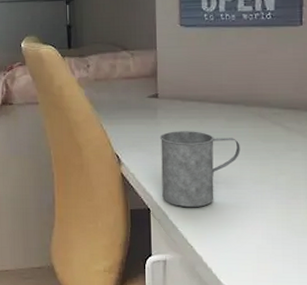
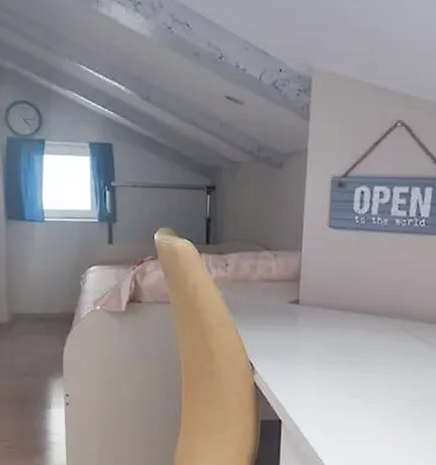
mug: present [159,131,240,208] -> none [295,340,380,421]

